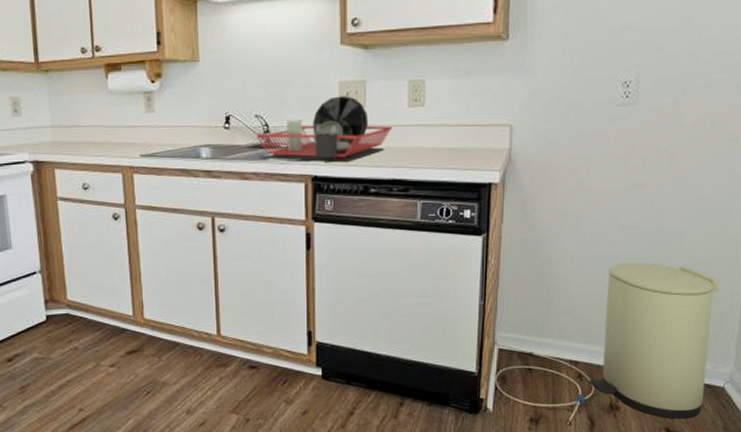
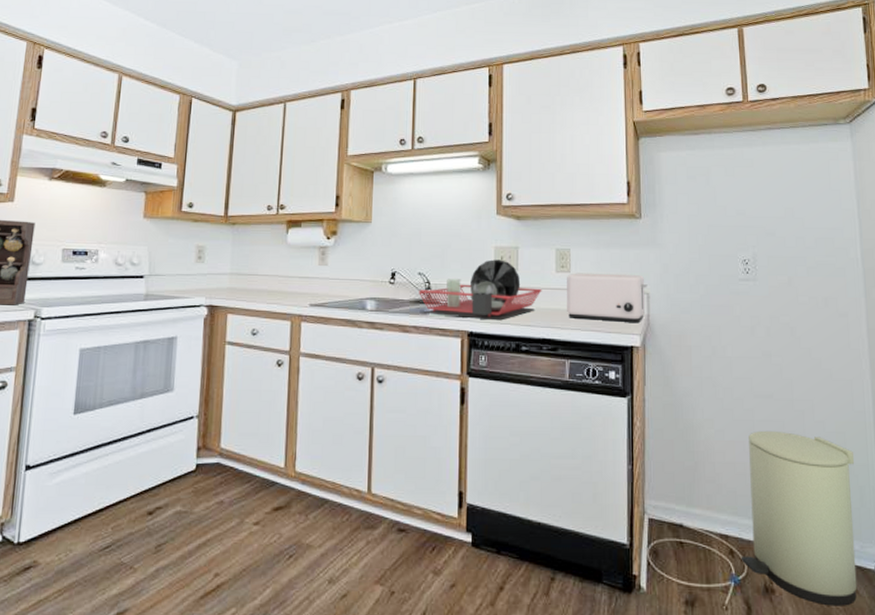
toaster: none [420,104,511,159] -> present [567,273,648,323]

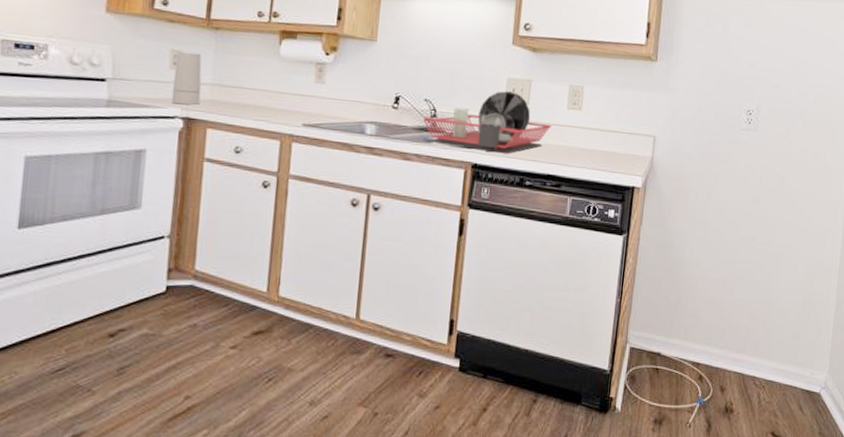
canister: none [197,246,222,294] -> present [172,51,202,106]
toaster: present [567,273,648,323] -> none [574,111,655,165]
pedal bin: present [741,430,857,606] -> none [708,270,818,423]

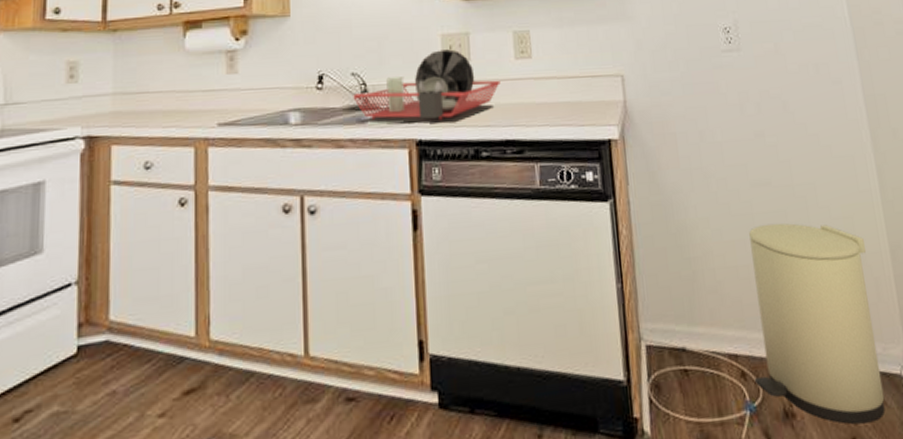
canister: present [172,51,202,106] -> none [70,61,102,123]
pedal bin: none [708,270,818,423] -> present [749,223,885,425]

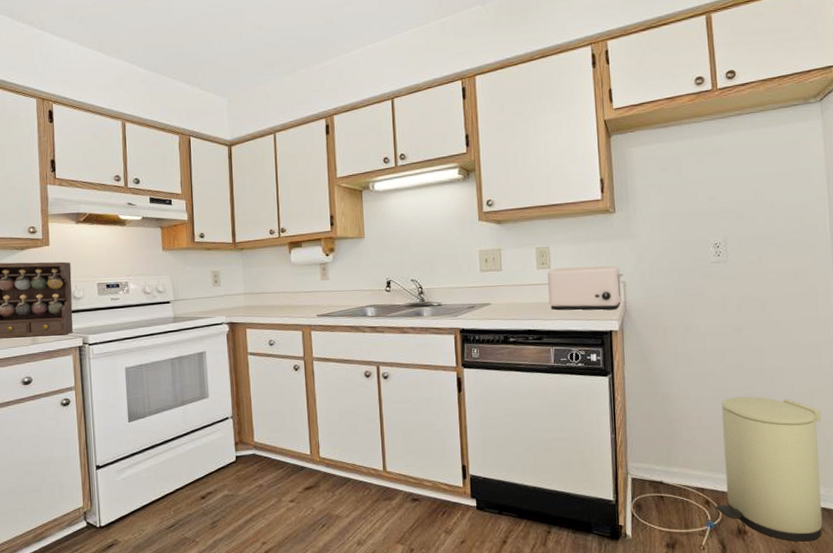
dish rack: present [353,49,501,124] -> none [413,262,525,317]
toaster: none [528,54,621,113] -> present [547,265,624,310]

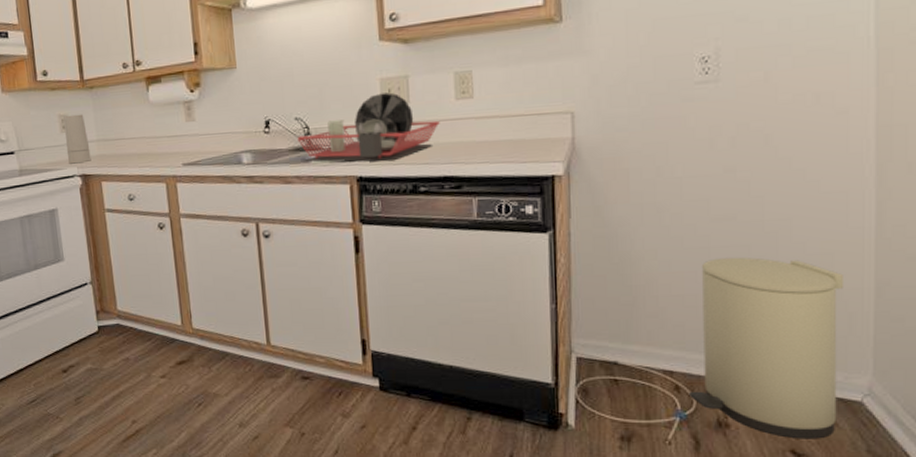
canister: none [216,271,238,313] -> present [64,114,91,164]
dish rack: none [413,262,525,317] -> present [297,92,440,162]
toaster: present [547,265,624,310] -> none [469,91,572,151]

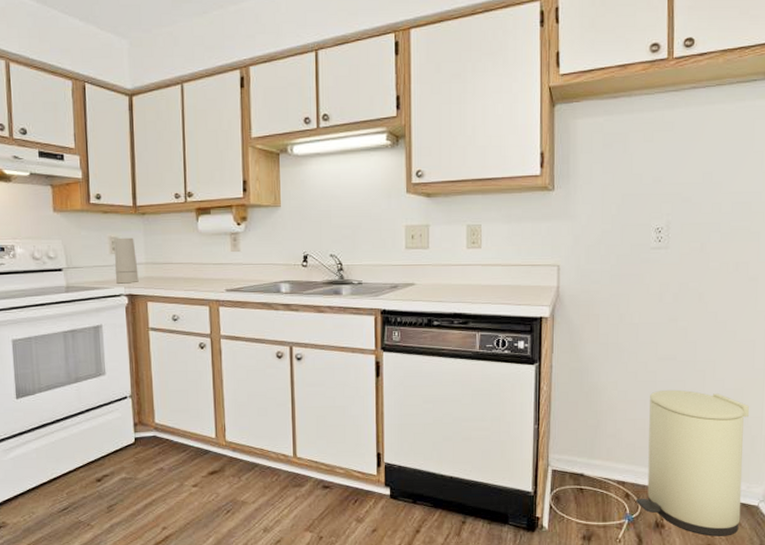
dish rack: present [297,92,440,162] -> none [331,238,453,298]

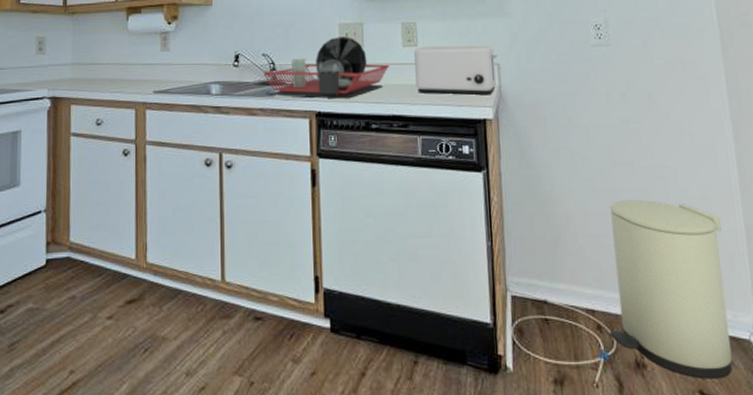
canister: present [114,237,139,284] -> none [39,37,64,86]
dish rack: none [331,238,453,298] -> present [264,37,389,99]
toaster: none [478,247,558,295] -> present [414,45,498,96]

